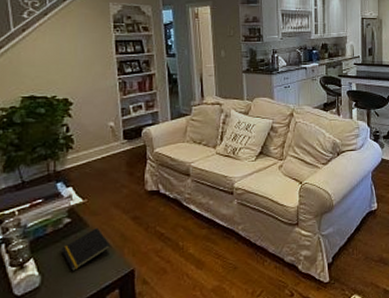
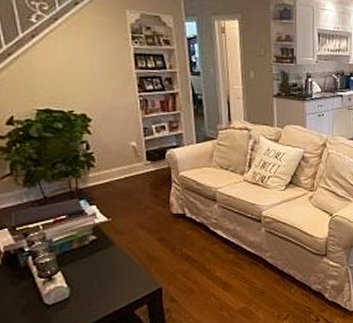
notepad: present [61,228,111,271] -> none [88,247,138,285]

